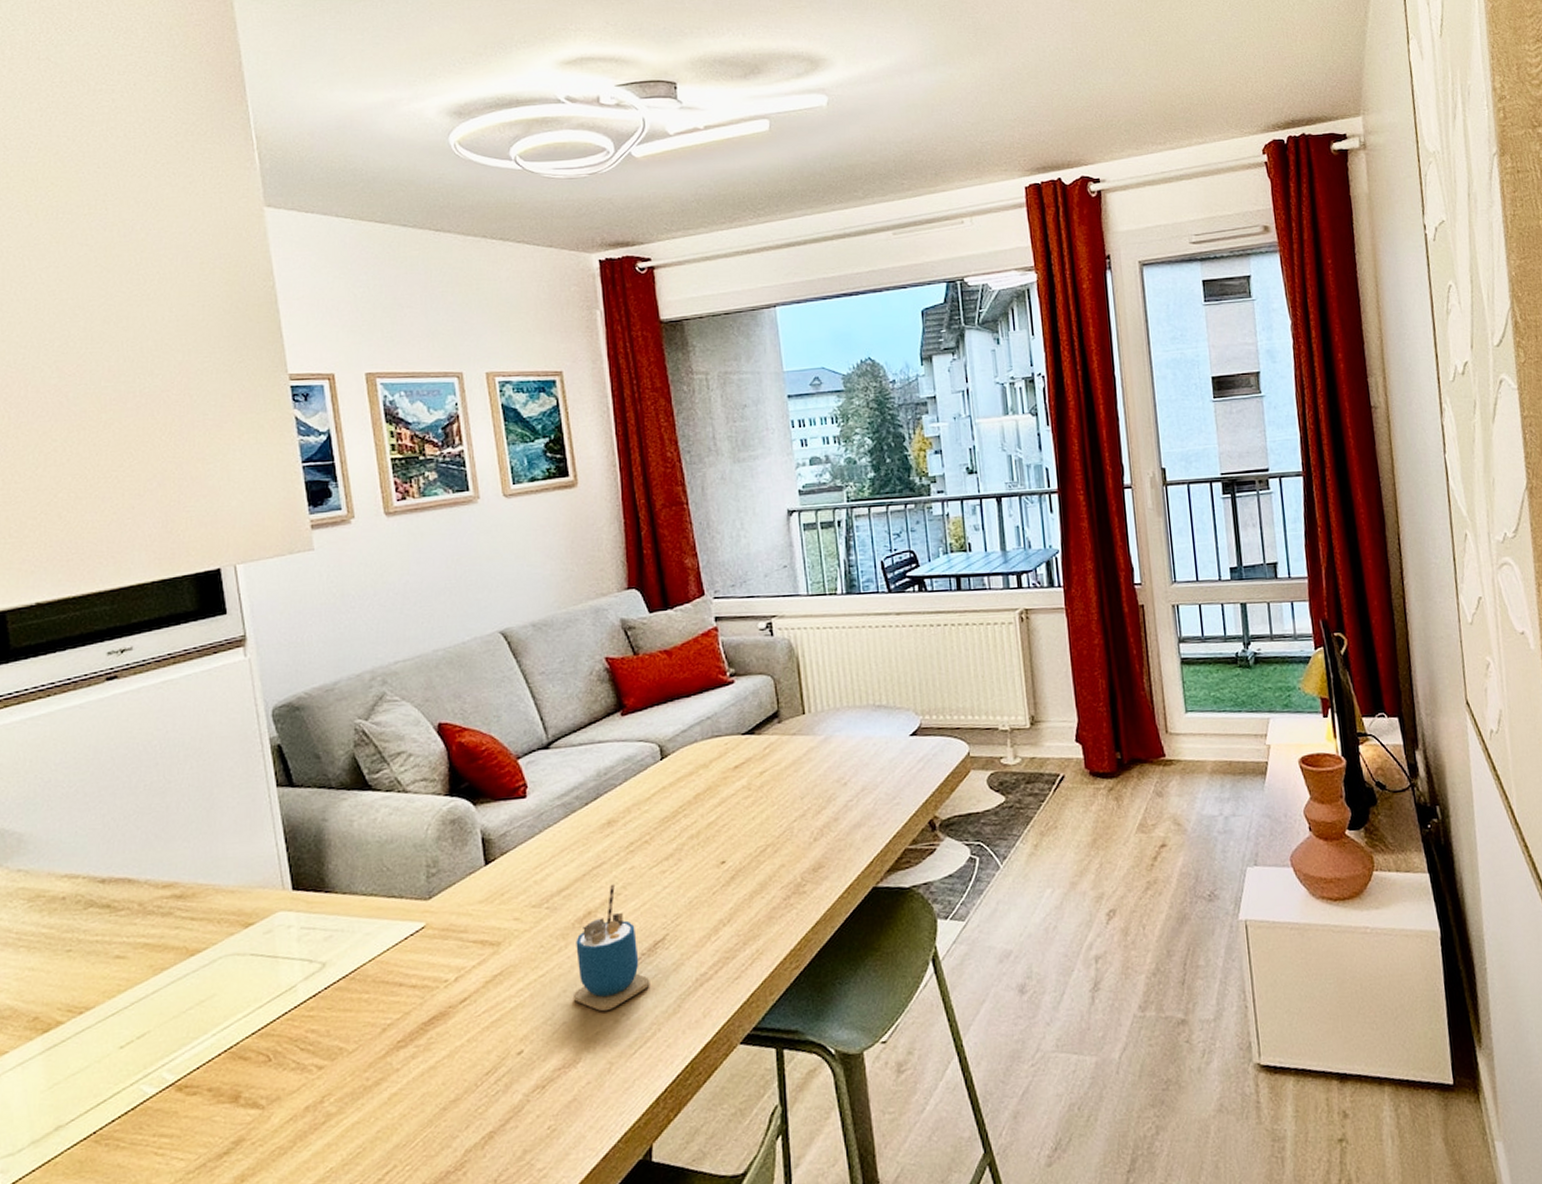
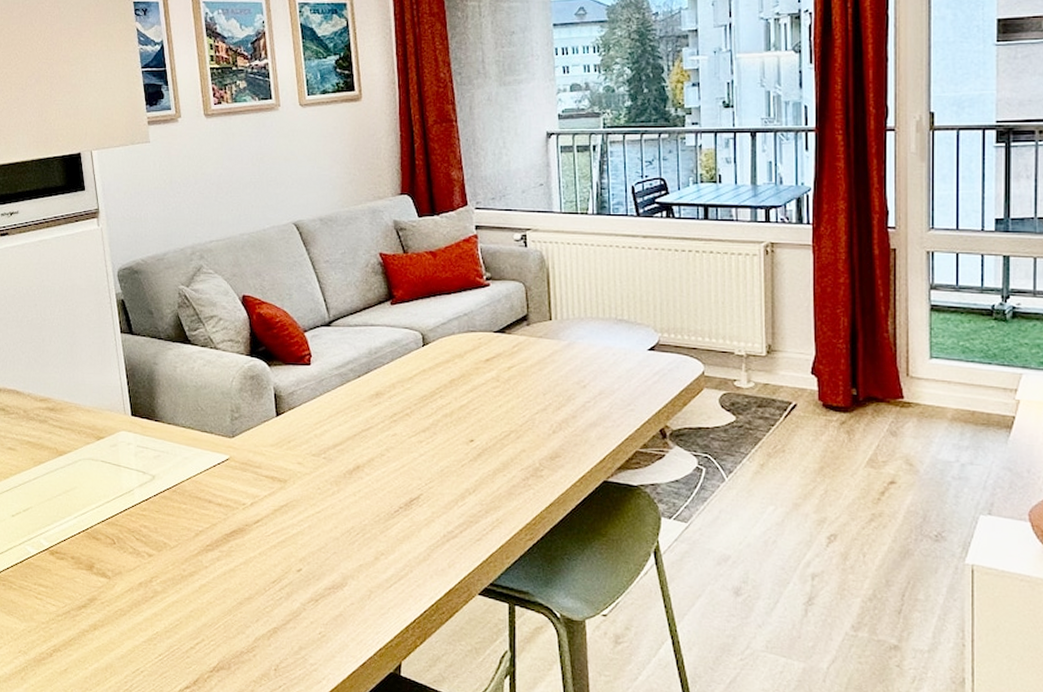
cup: present [574,884,650,1012] -> none [343,446,406,549]

